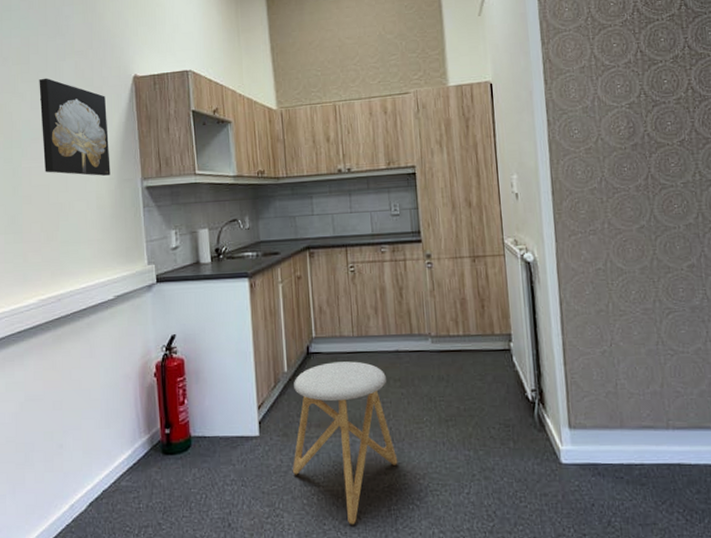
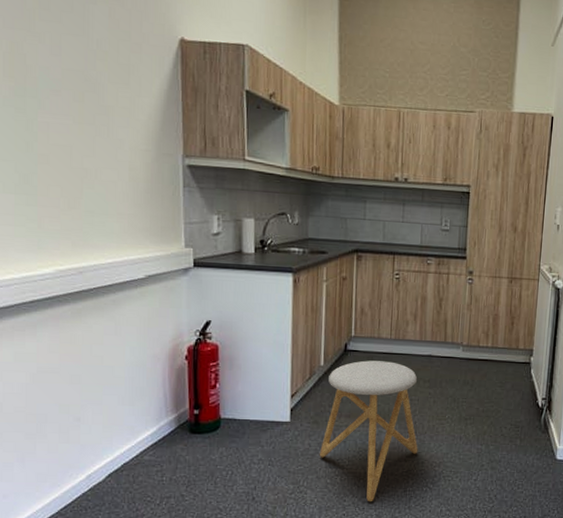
wall art: present [39,78,111,176] -> none [62,20,147,146]

